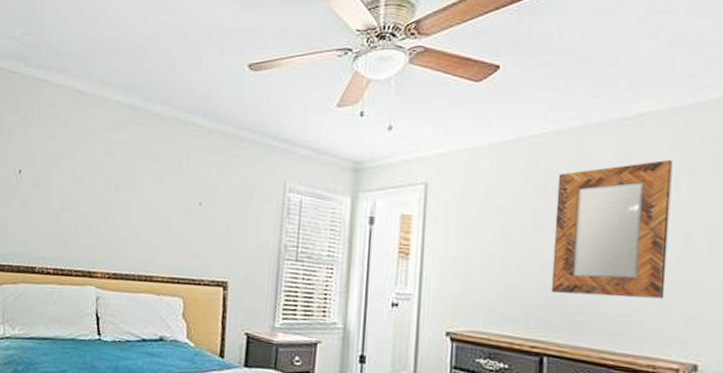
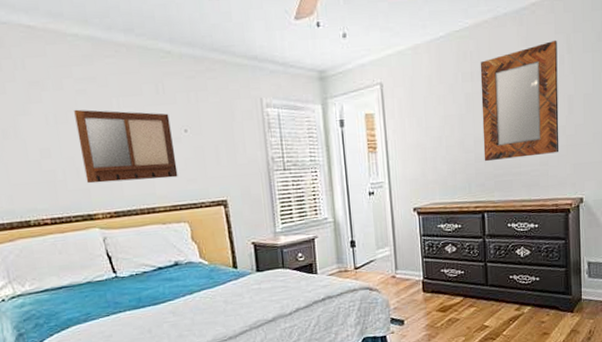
writing board: none [94,169,187,250] -> present [74,109,178,184]

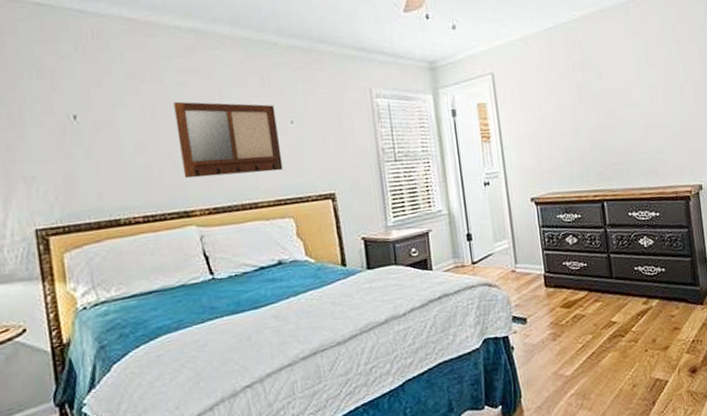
home mirror: present [480,40,559,162] -> none [589,30,674,150]

